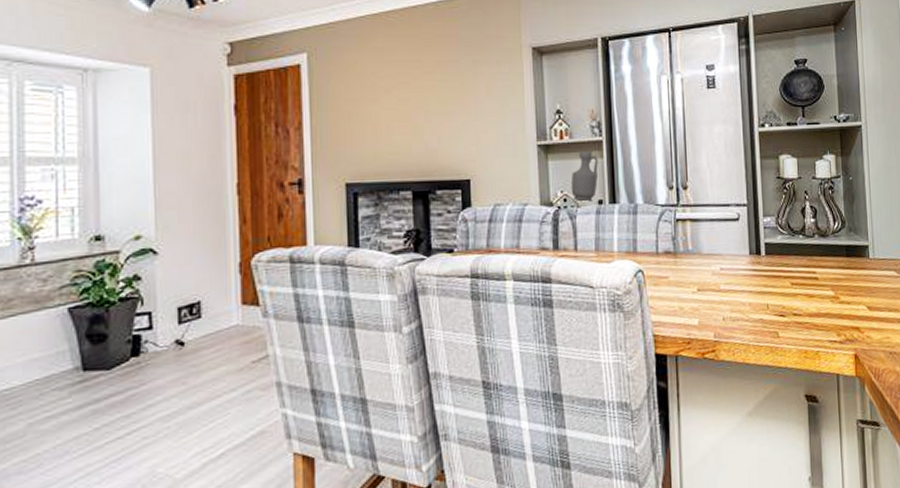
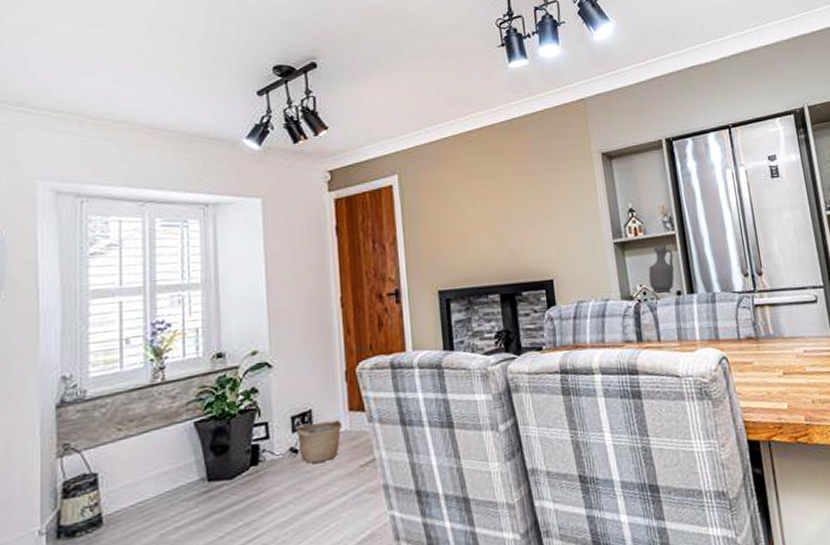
basket: none [184,314,234,357] -> present [297,420,342,463]

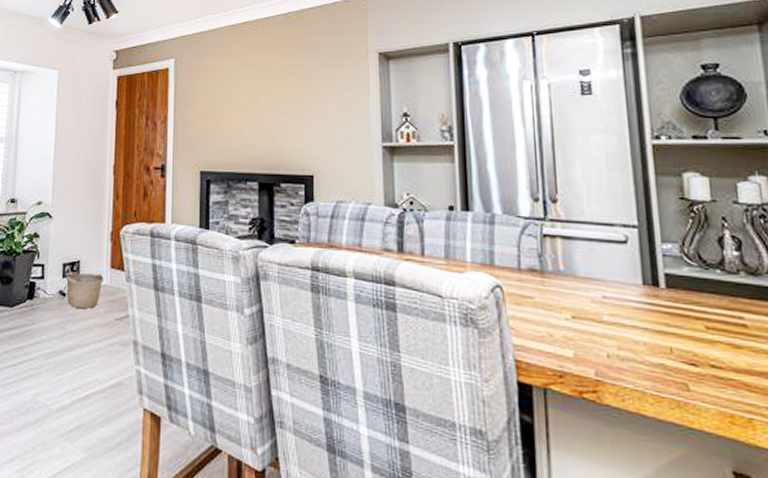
ceramic jug: present [649,245,674,293] -> none [418,155,449,205]

